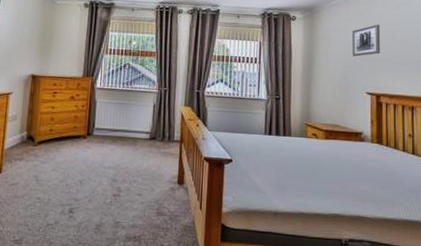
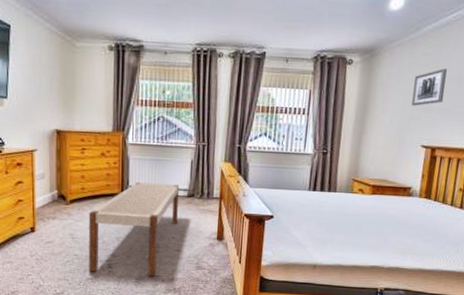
bench: none [49,125,142,222] -> present [88,182,179,276]

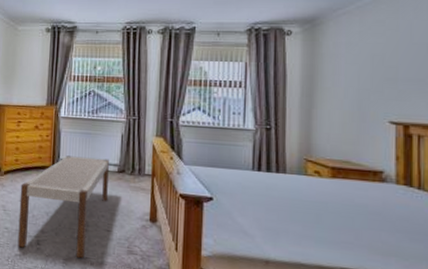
wall art: present [411,68,447,106] -> none [369,35,411,77]

